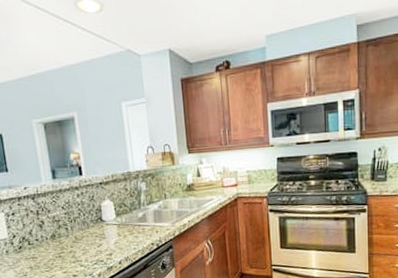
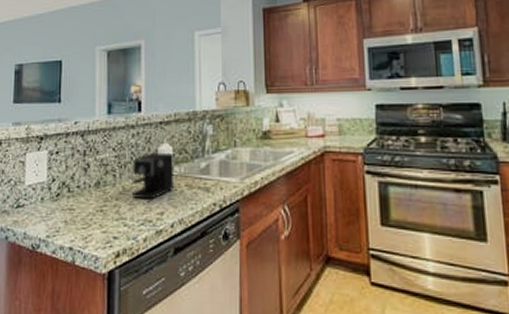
coffee maker: none [81,207,149,245] -> present [131,152,212,200]

